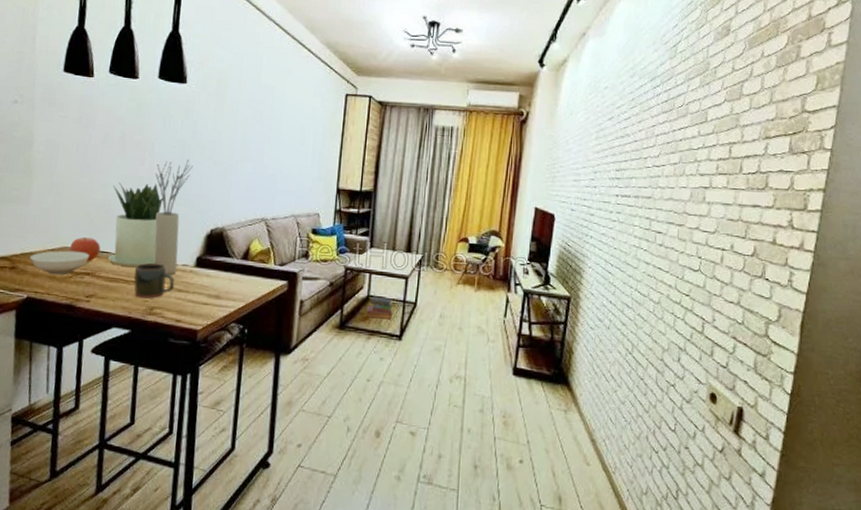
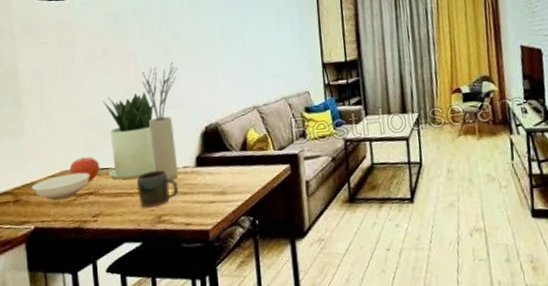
books: present [366,296,393,320] -> none [372,162,400,186]

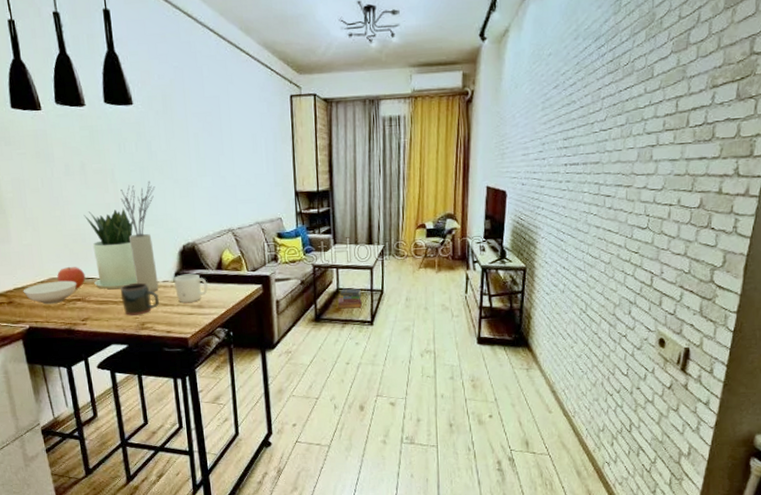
mug: none [195,156,231,190] -> present [174,273,208,303]
books: none [372,162,400,186] -> present [337,288,362,309]

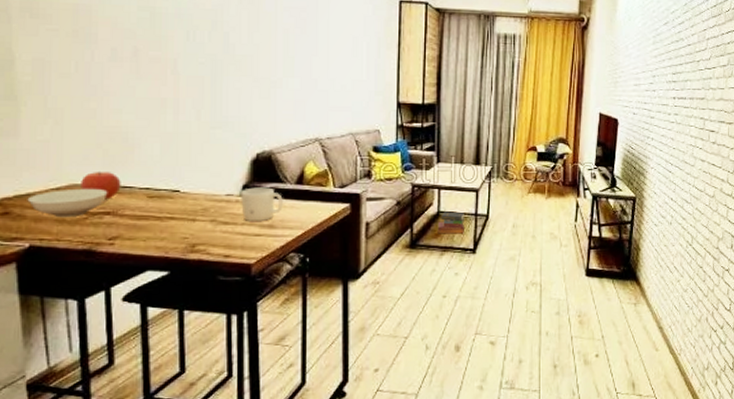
planter: present [84,208,138,289] -> none [129,105,195,201]
vase: present [120,181,159,292] -> none [181,76,229,207]
mug: present [120,282,160,316] -> none [167,195,219,235]

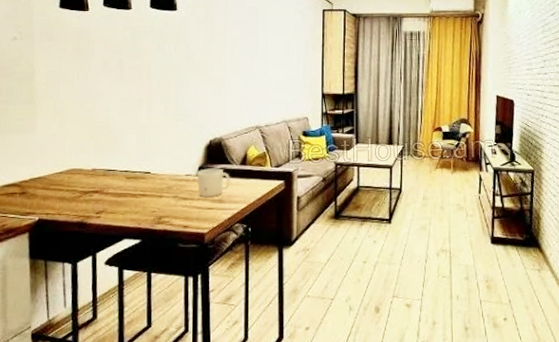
bowl: present [27,188,108,218] -> none [39,172,97,196]
fruit: present [80,171,121,200] -> none [77,157,107,181]
books: present [437,211,464,234] -> none [357,186,381,206]

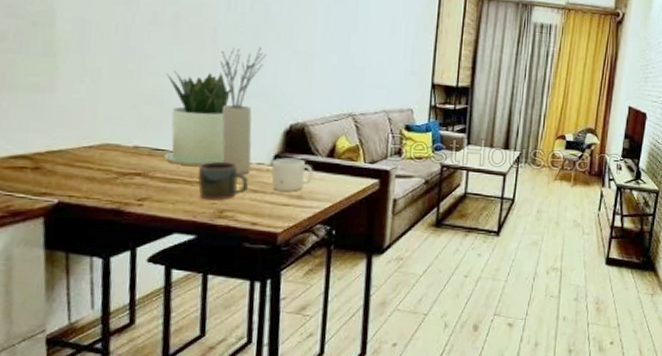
planter: none [114,103,163,181] -> present [164,70,231,166]
mug: none [140,175,180,209] -> present [197,161,249,200]
vase: none [153,78,189,186] -> present [219,46,267,175]

